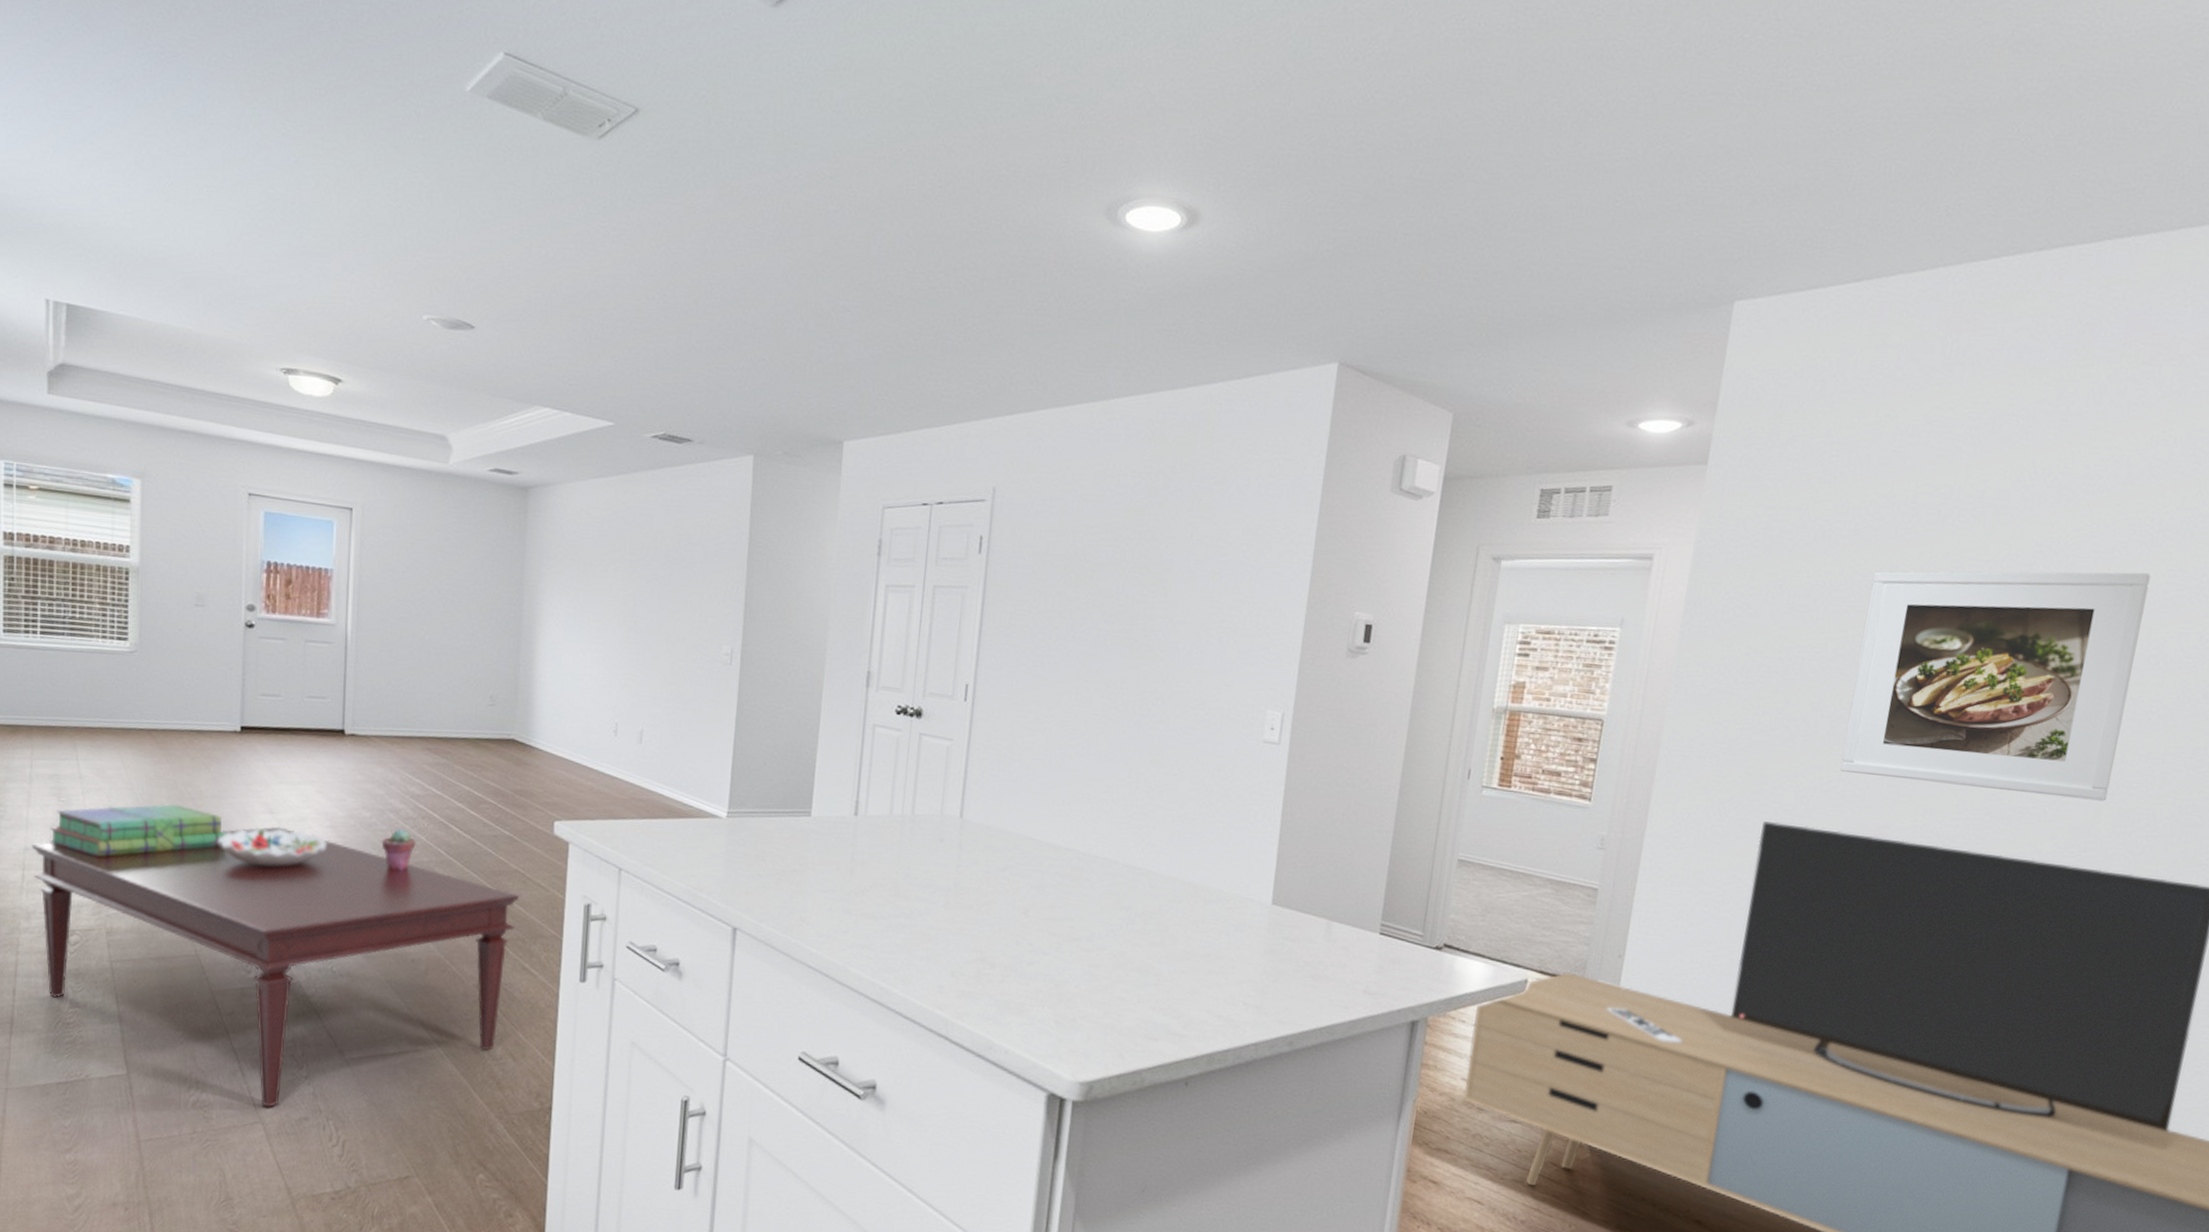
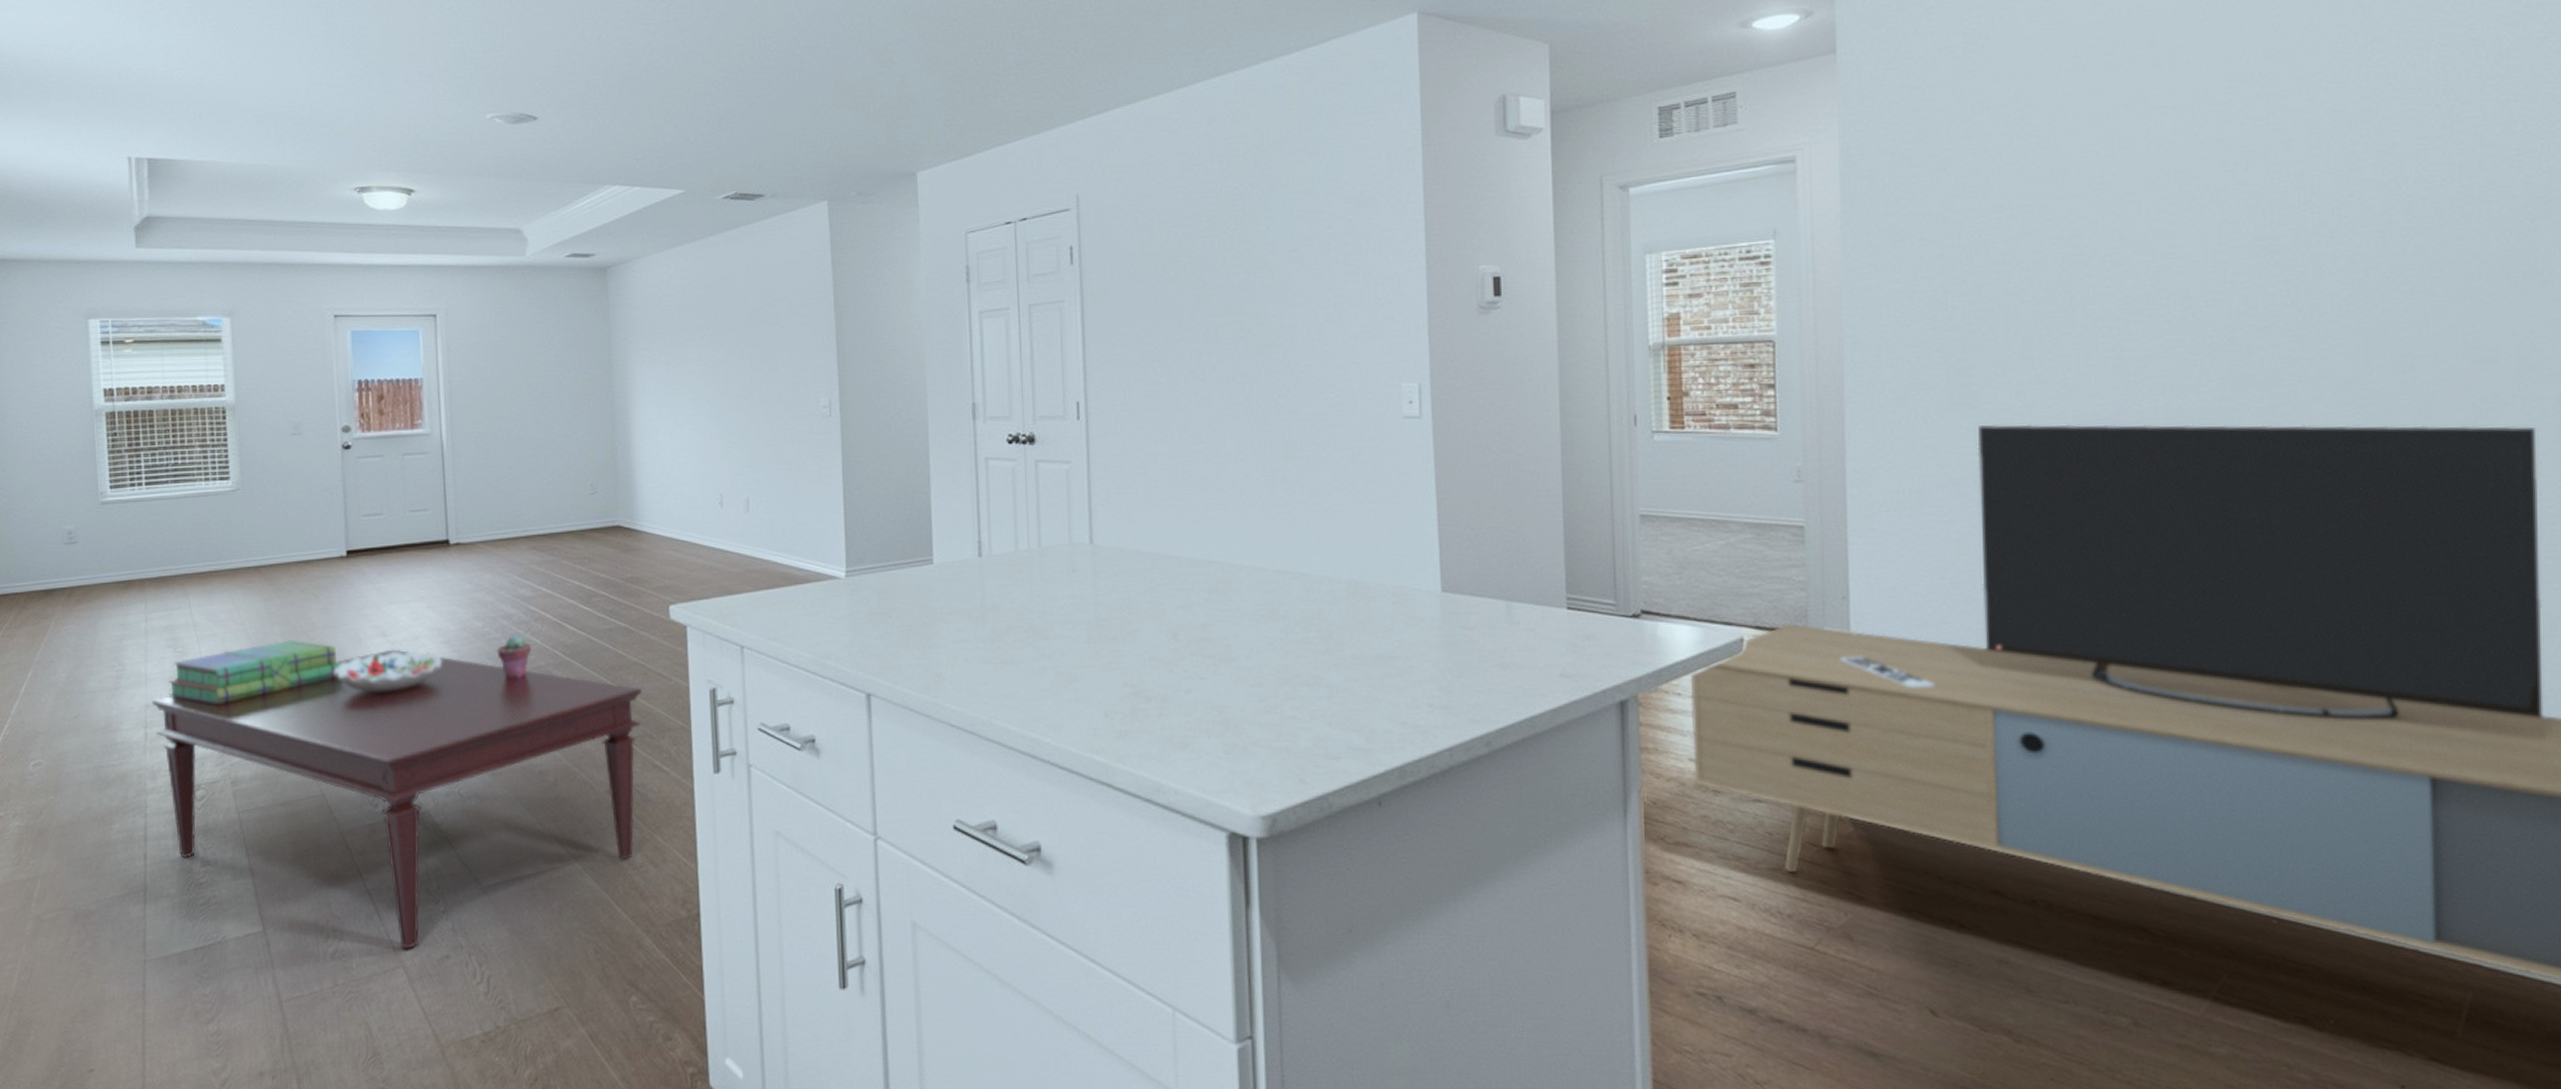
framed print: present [1840,571,2151,801] -> none [2047,91,2375,358]

